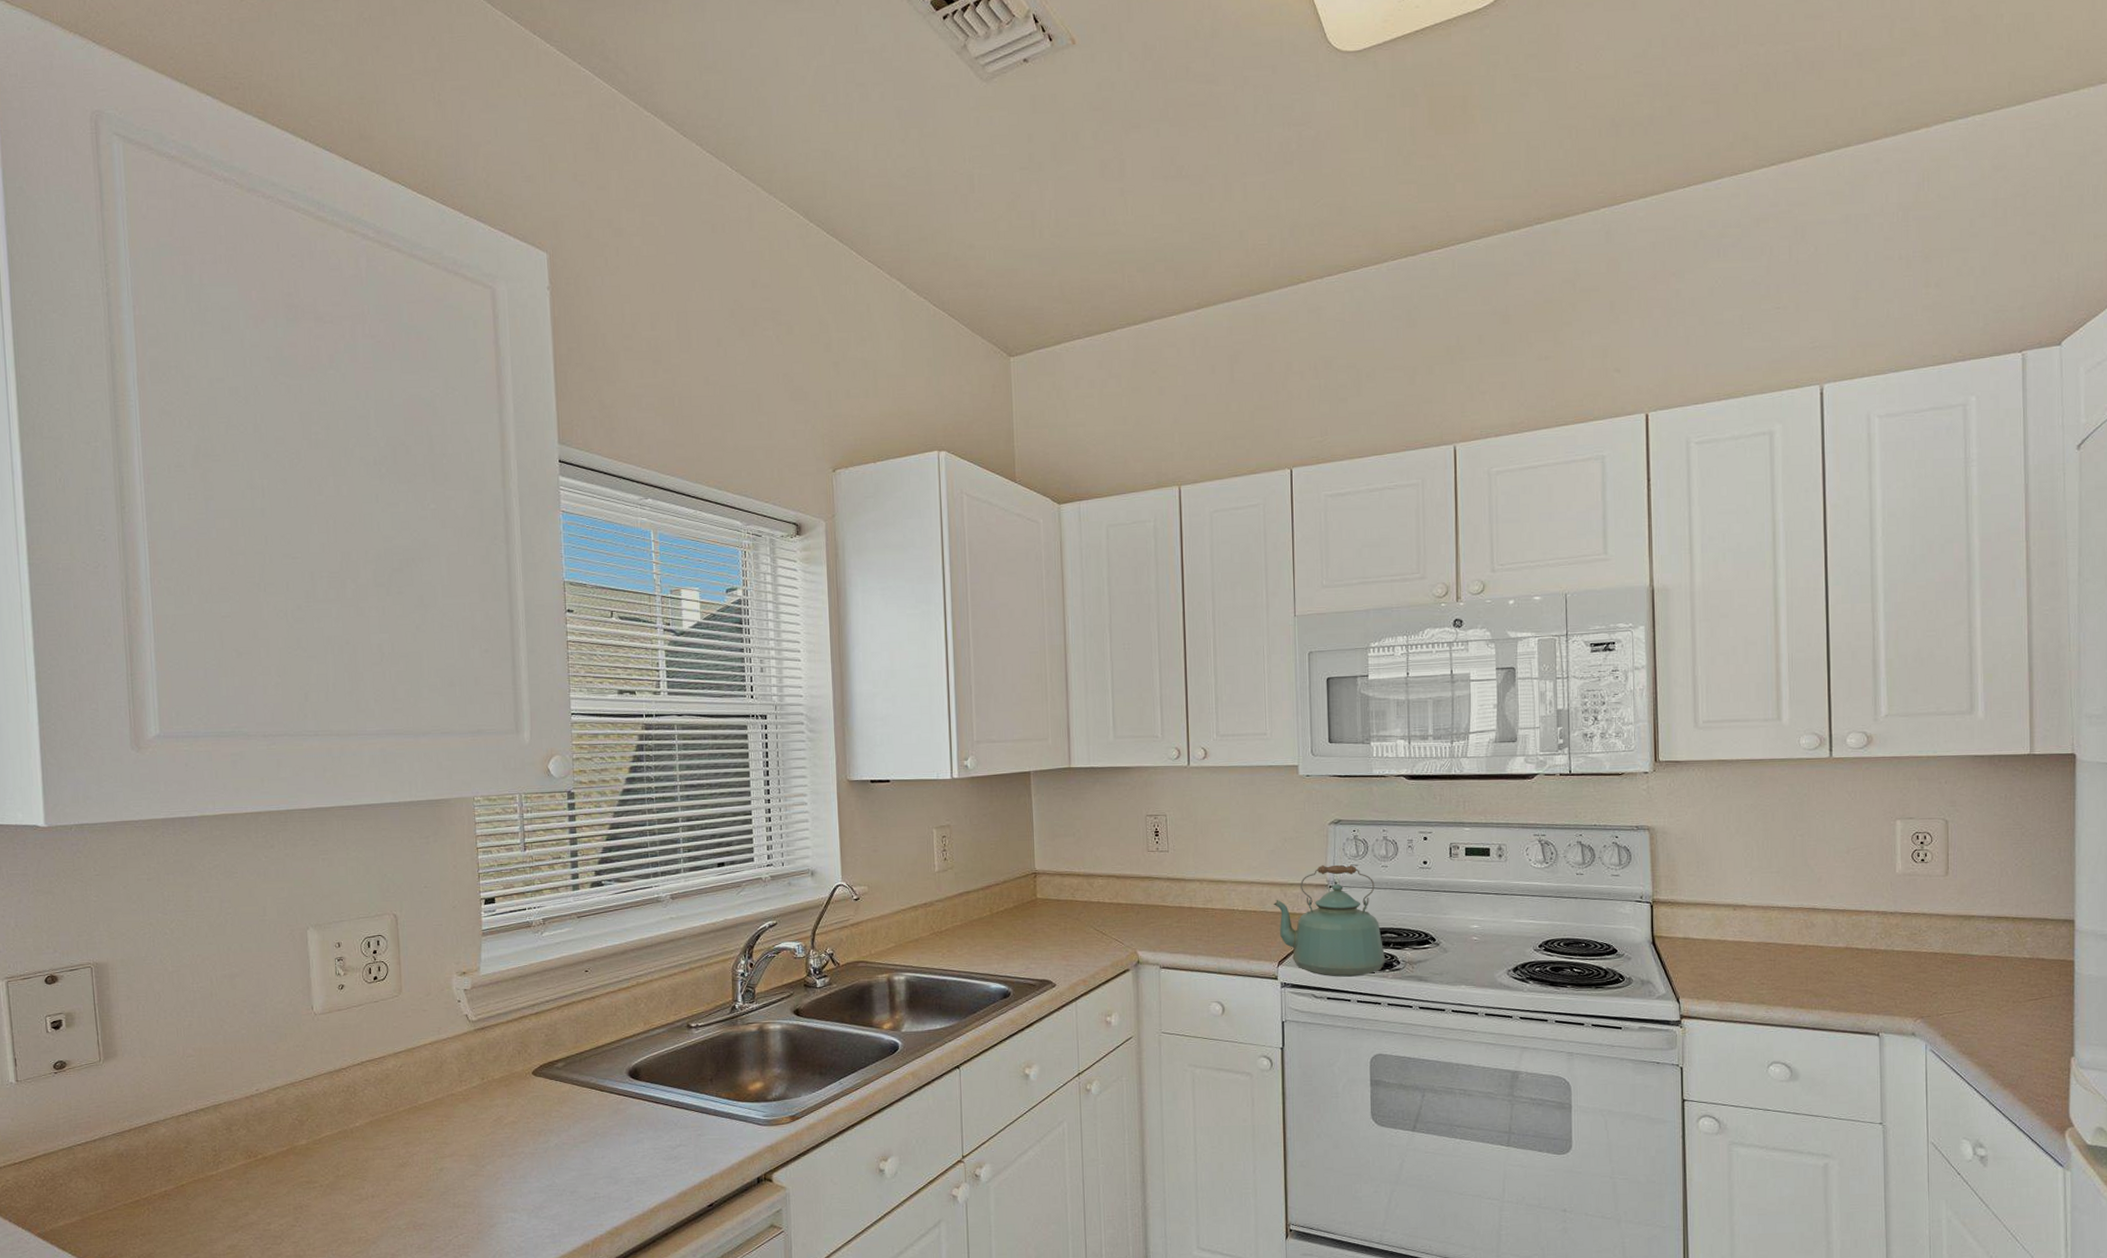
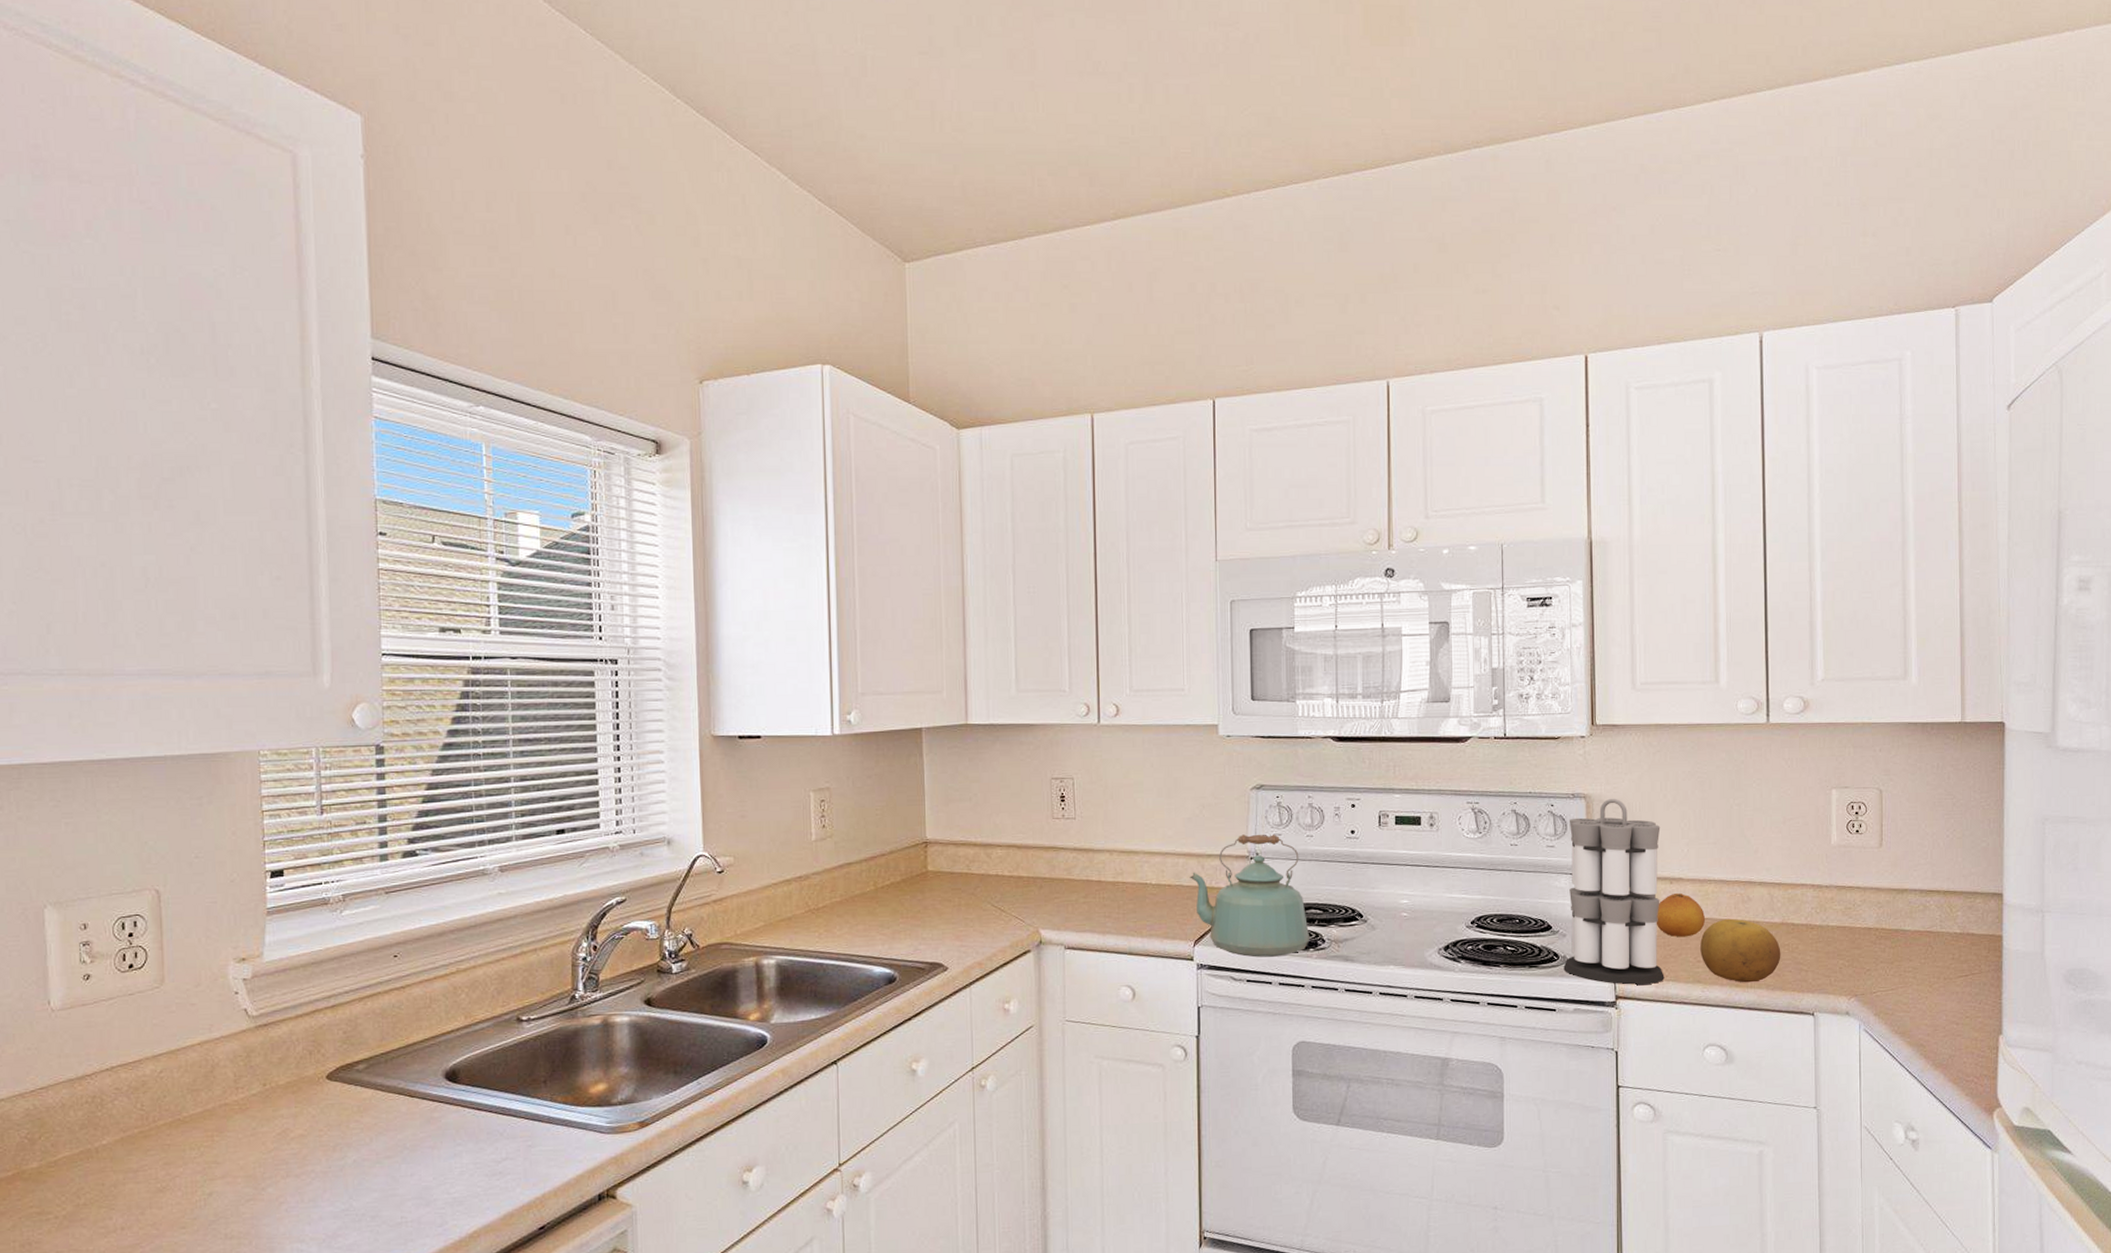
spice rack: none [1629,830,1729,1005] -> present [1563,798,1665,985]
fruit: none [1719,919,1768,961] -> present [1656,893,1705,937]
fruit: none [1764,943,1845,1004] -> present [1700,918,1781,983]

